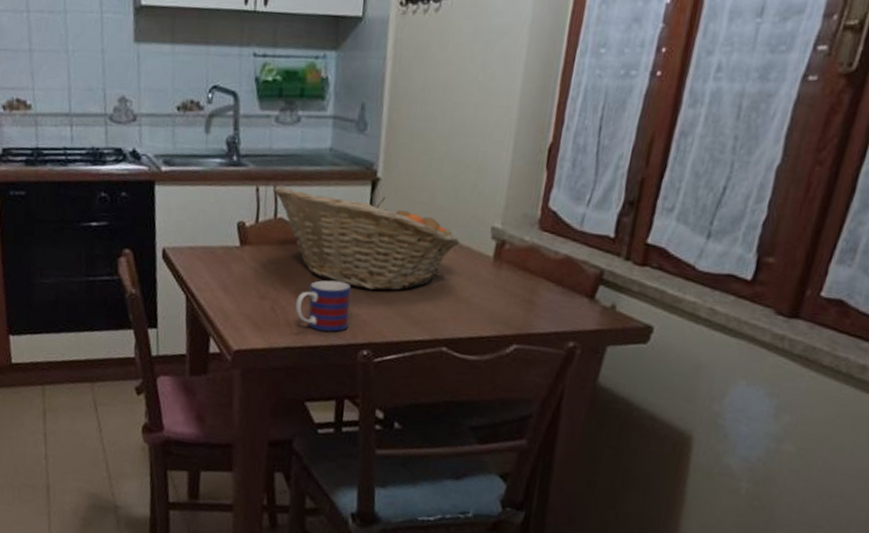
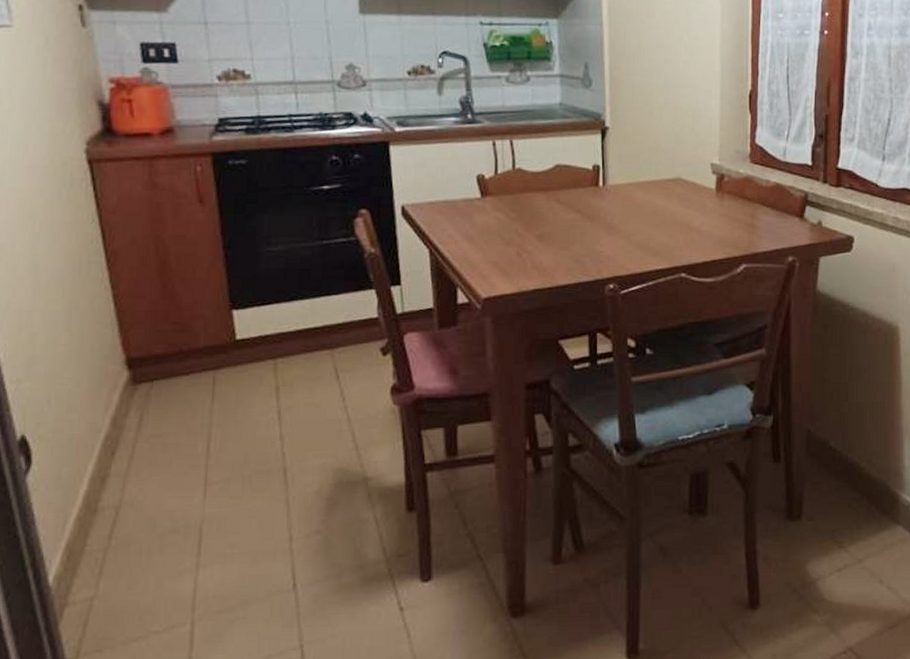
fruit basket: present [273,185,460,290] -> none [510,139,686,228]
mug: present [295,280,352,332] -> none [541,222,594,270]

